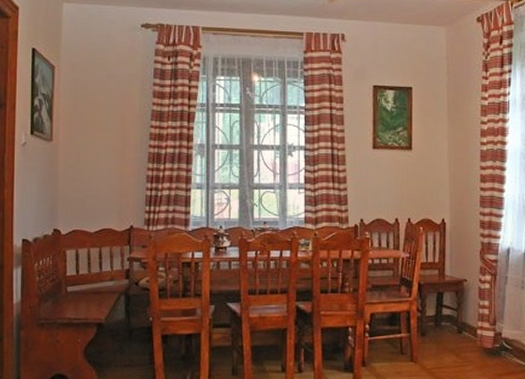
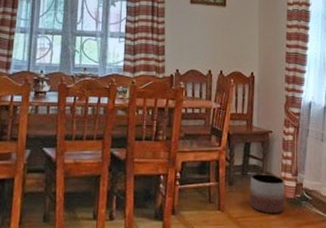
planter: none [444,323,482,365] -> present [249,173,284,214]

